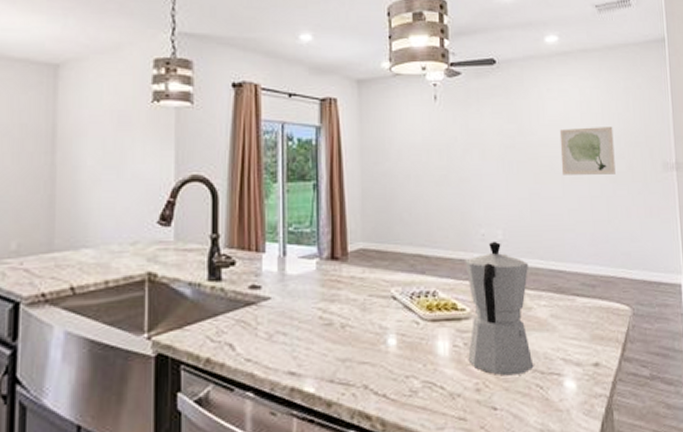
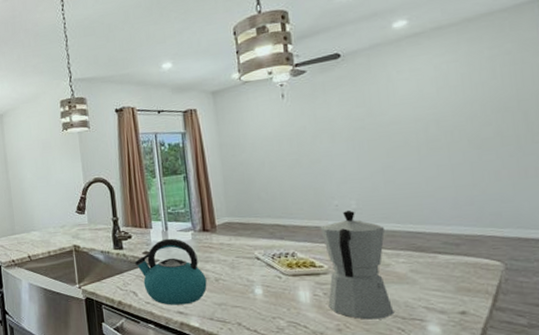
kettle: none [235,267,330,363] -> present [134,238,207,305]
wall art: present [559,127,616,175] -> none [412,96,481,148]

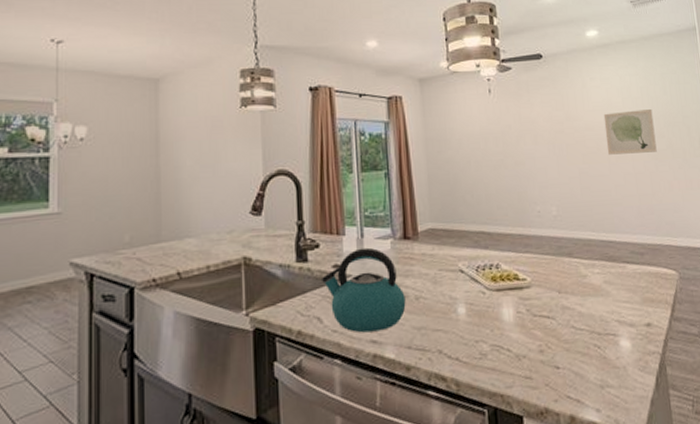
moka pot: present [320,210,395,320] -> none [523,216,591,338]
wall art: none [412,96,481,148] -> present [603,109,657,155]

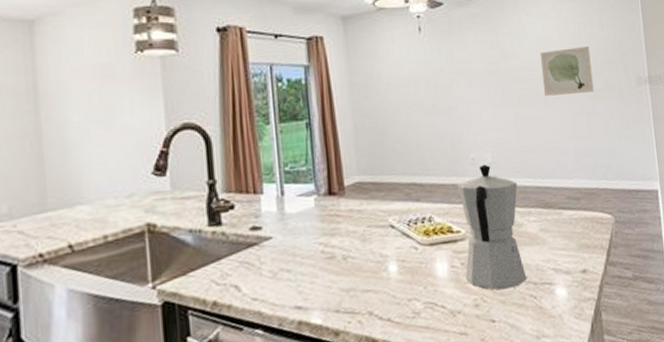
kettle: present [321,247,406,333] -> none [237,206,333,299]
moka pot: none [523,216,591,338] -> present [457,164,527,290]

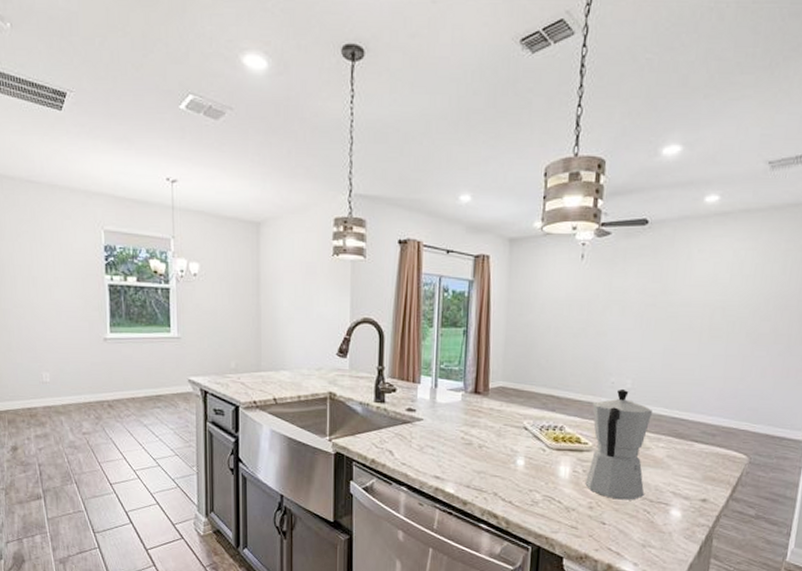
wall art: present [540,47,594,96] -> none [700,289,764,336]

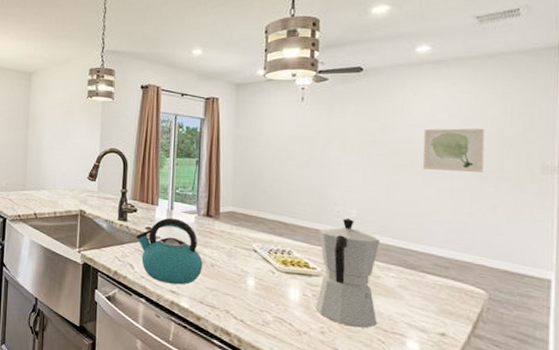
kettle: none [395,396,470,469] -> present [135,217,203,285]
wall art: none [700,289,764,336] -> present [422,128,485,172]

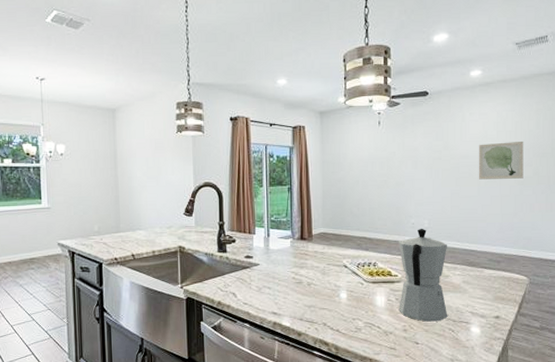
kettle: present [135,217,203,285] -> none [236,244,300,306]

